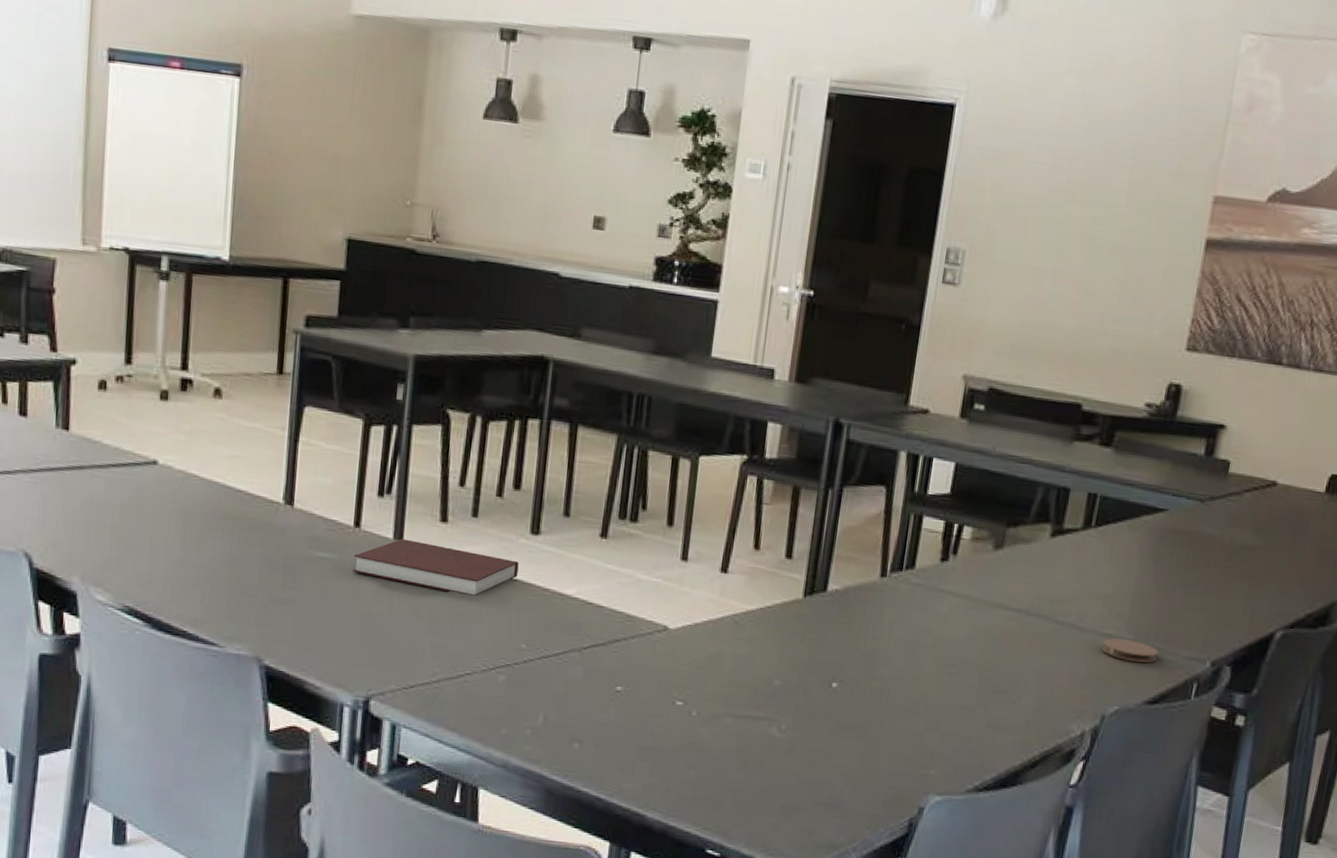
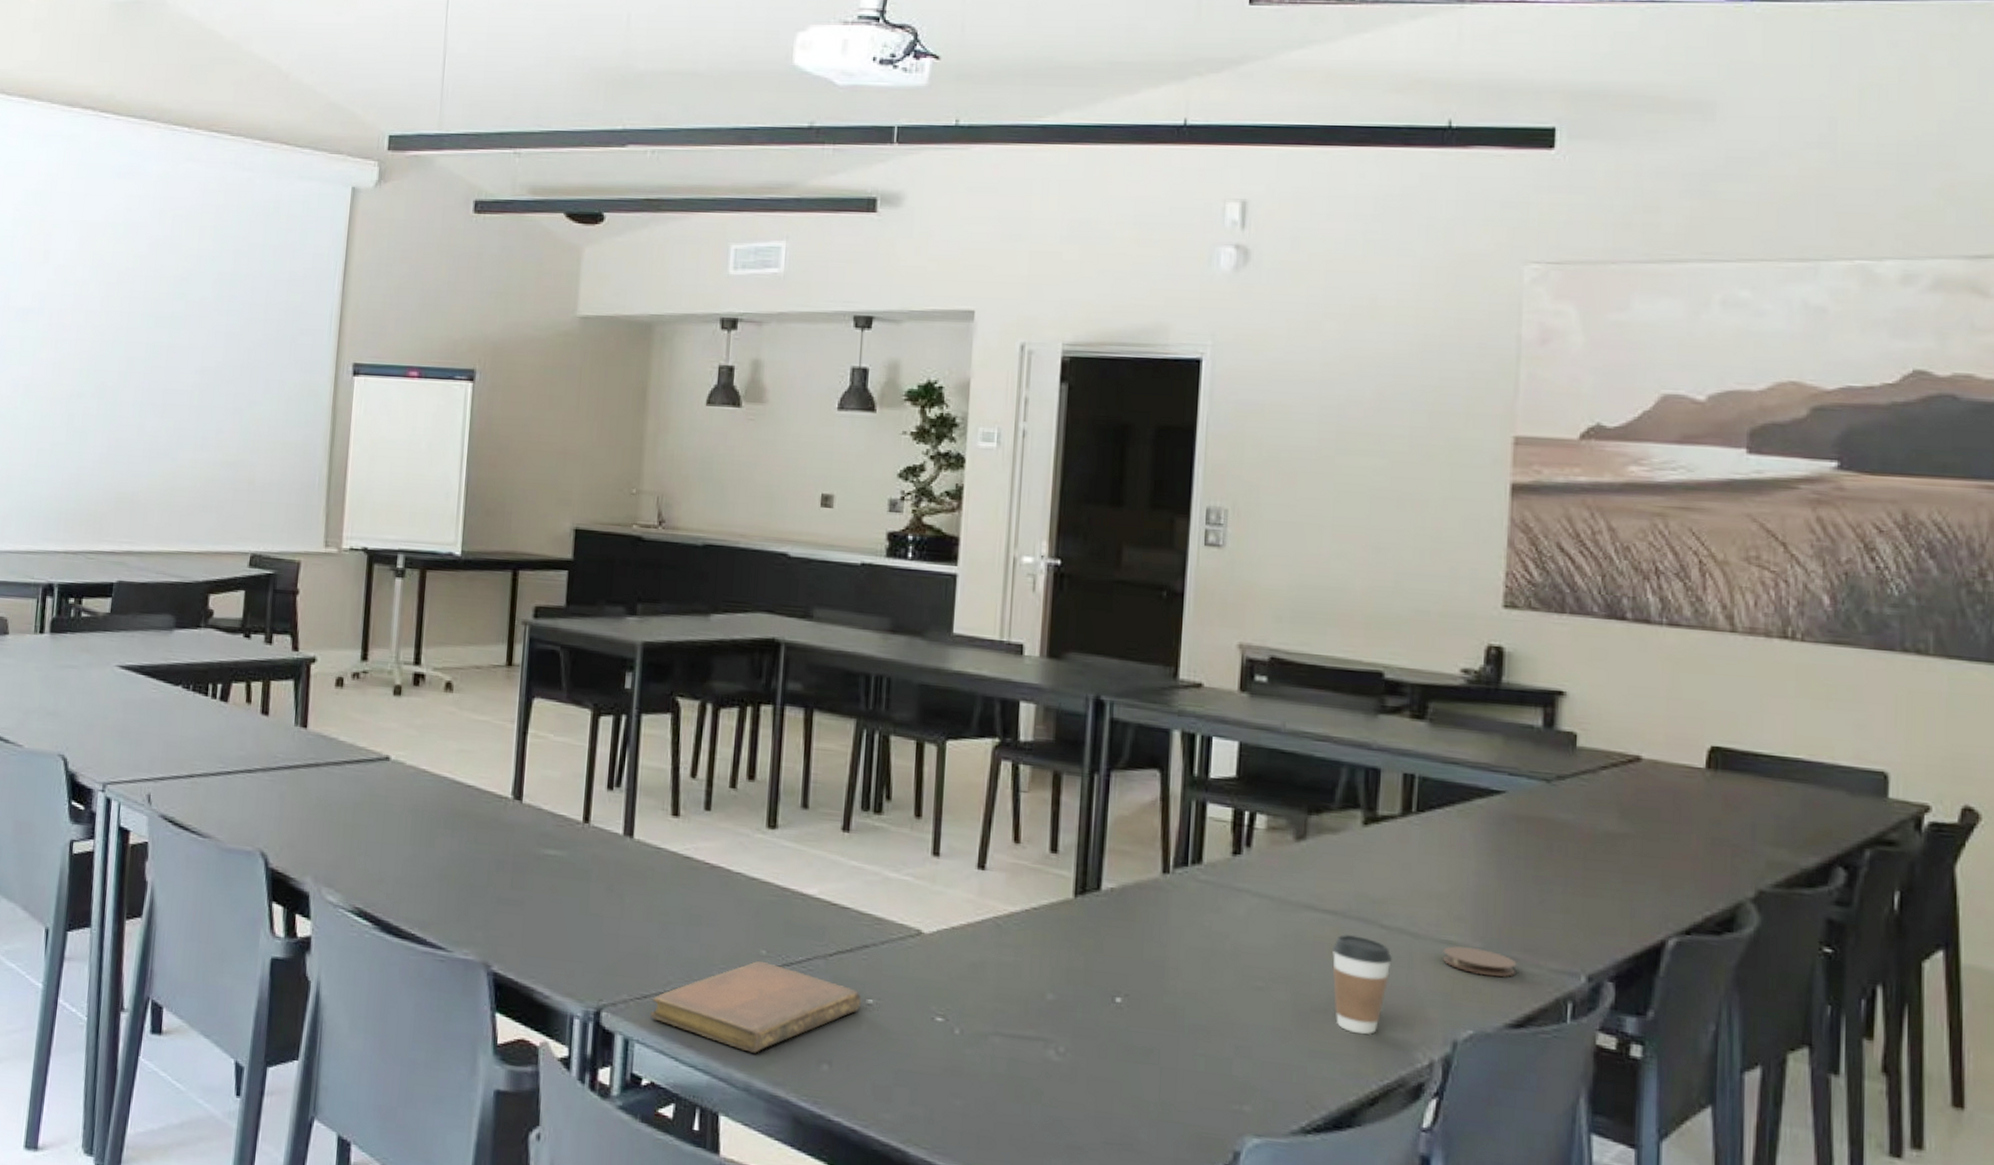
notebook: present [353,539,519,596] -> none [582,834,756,897]
notebook: none [417,653,611,735] -> present [650,960,862,1053]
coffee cup: none [1011,629,1062,711] -> present [1332,934,1392,1035]

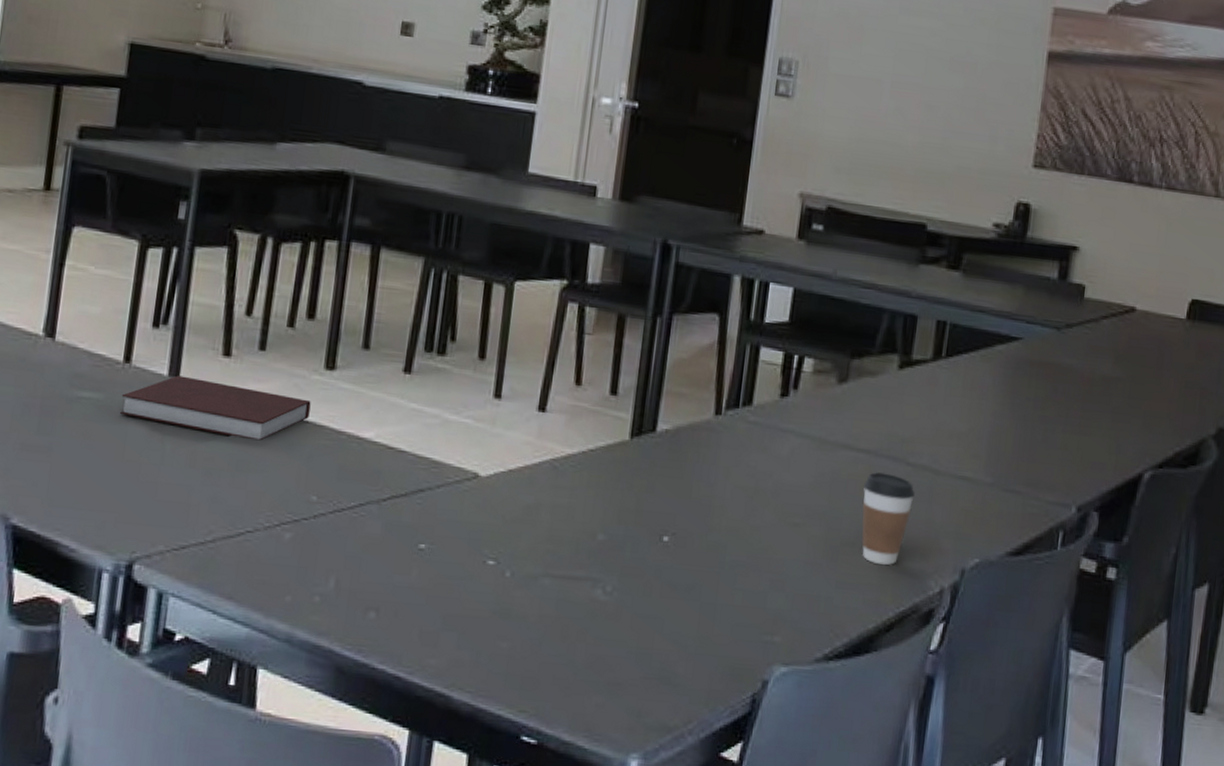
notebook: none [582,834,756,897] -> present [120,375,311,441]
notebook: present [650,960,862,1053] -> none [188,507,414,603]
coaster: present [1443,945,1517,977] -> none [958,481,1020,509]

